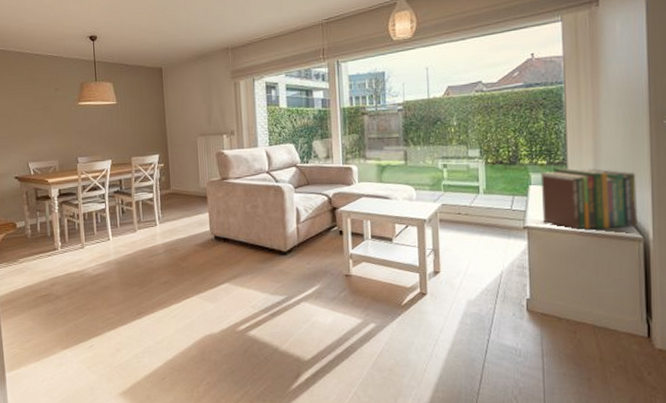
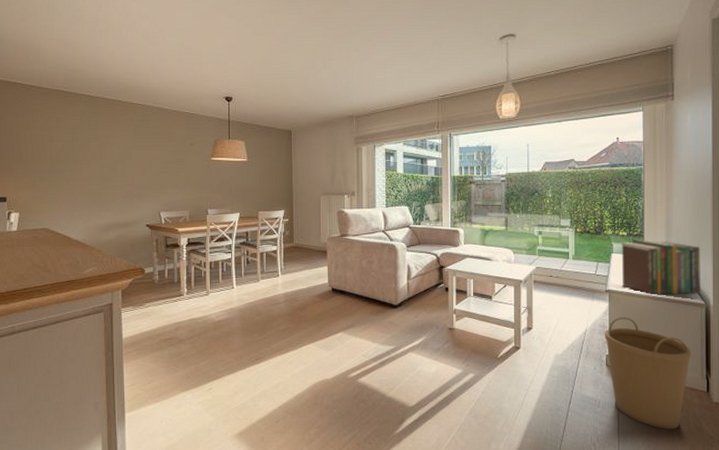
basket: none [524,256,629,380] -> present [605,317,692,429]

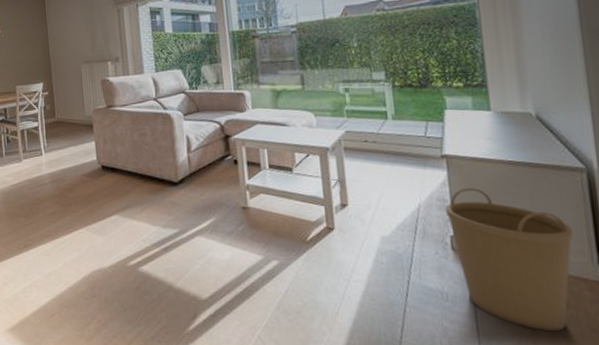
books: present [621,239,702,295] -> none [456,90,578,159]

